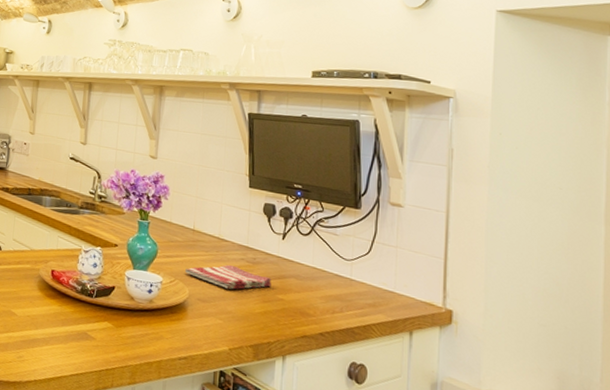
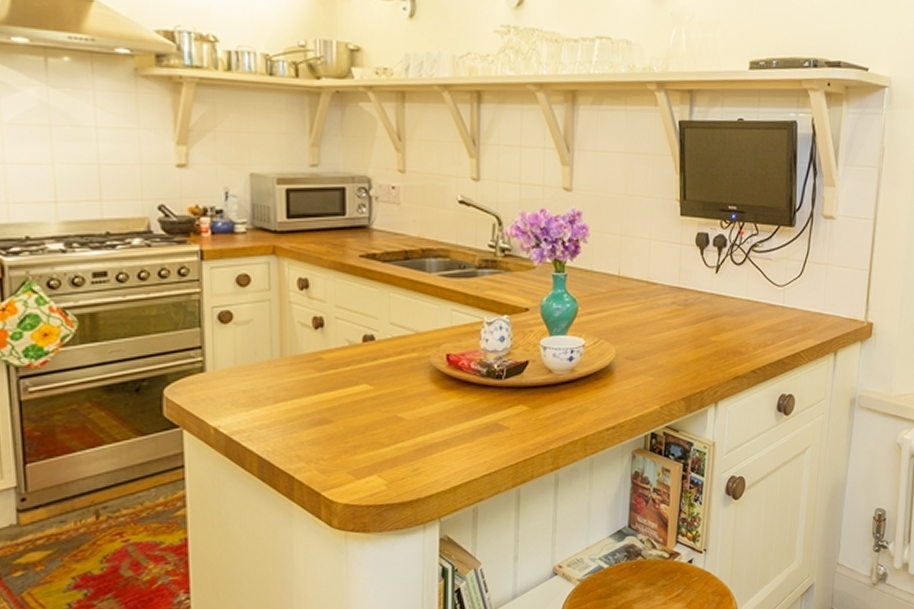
dish towel: present [184,265,272,290] -> none [609,312,704,340]

